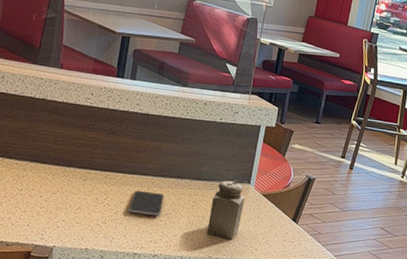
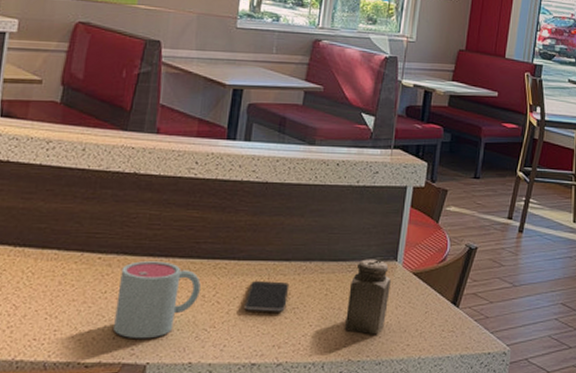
mug: none [28,168,95,228] -> present [114,261,201,339]

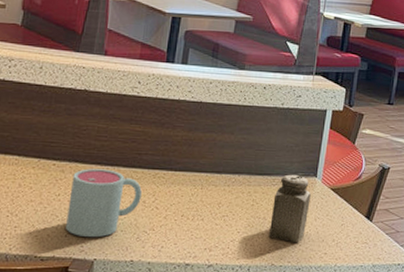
smartphone: present [244,280,290,312] -> none [180,189,220,219]

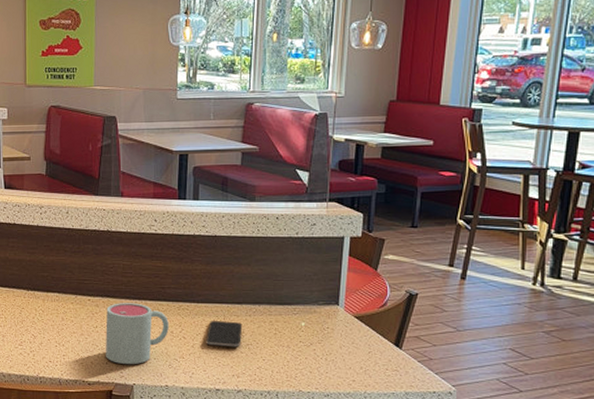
smartphone: none [180,189,220,219] -> present [206,320,243,347]
salt shaker: present [268,174,311,243] -> none [293,303,334,371]

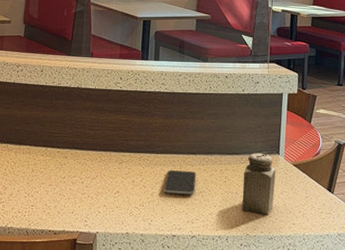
mug: present [105,303,169,365] -> none [72,154,131,214]
salt shaker: none [293,303,334,371] -> present [241,153,276,215]

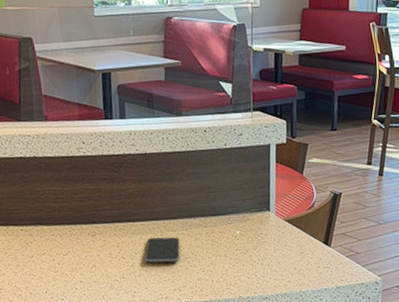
salt shaker: present [241,153,276,215] -> none [231,211,267,275]

